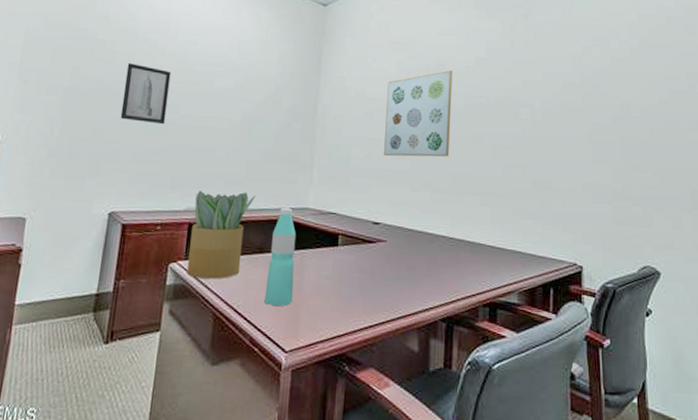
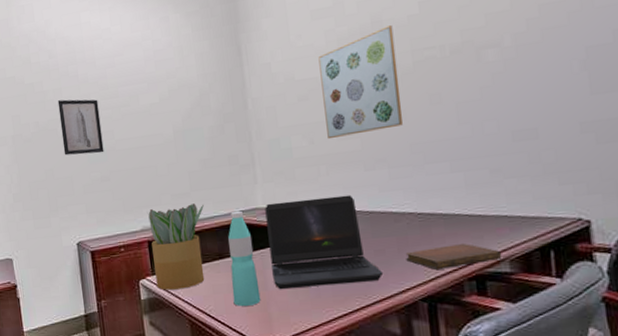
laptop computer: none [308,205,412,296] -> present [265,194,384,290]
notebook: none [433,270,513,293] -> present [405,243,502,269]

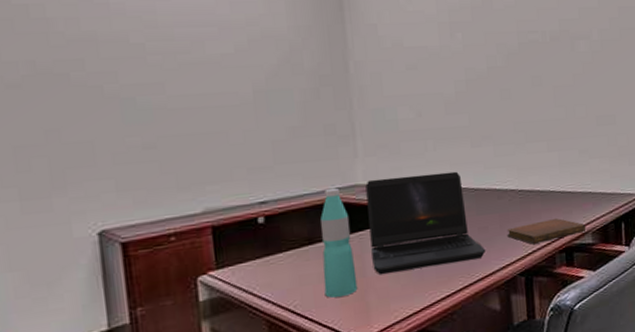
wall art: present [57,99,104,156] -> none [71,34,149,112]
potted plant: present [147,203,205,290] -> none [211,179,291,287]
wall art: present [318,25,403,140] -> none [429,4,508,113]

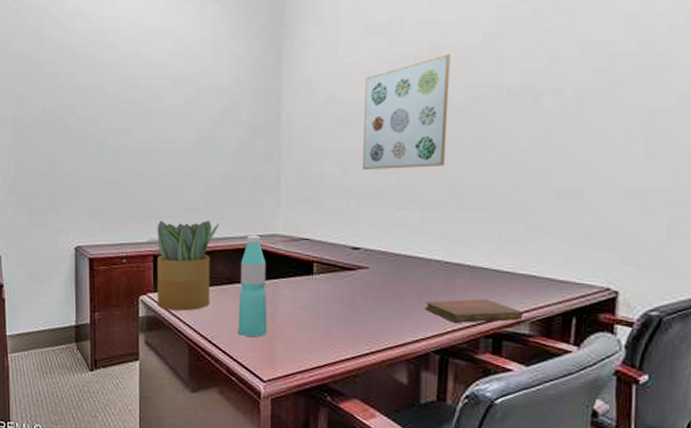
potted plant: none [211,179,291,287] -> present [156,221,219,311]
laptop computer: present [365,171,486,275] -> none [283,231,400,327]
wall art: none [429,4,508,113] -> present [363,54,451,171]

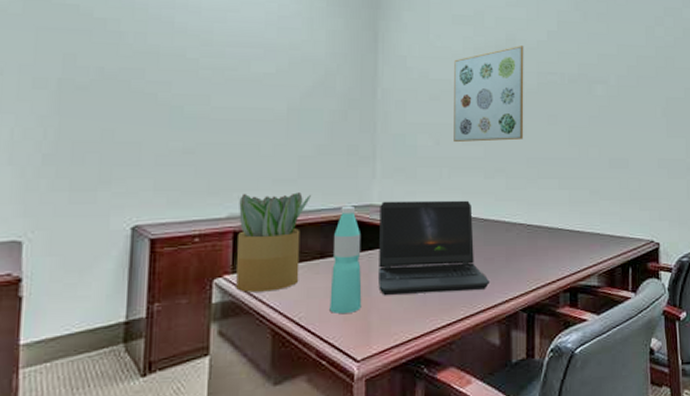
laptop computer: none [283,231,400,327] -> present [378,200,490,296]
notebook: present [425,298,524,323] -> none [512,256,593,280]

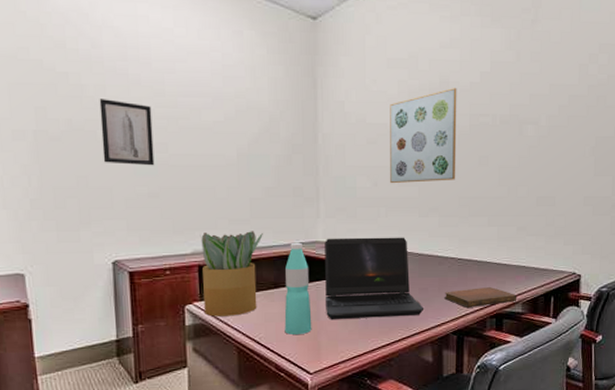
wall art: none [135,47,196,120] -> present [99,99,155,166]
notebook: none [512,256,593,280] -> present [444,286,517,308]

